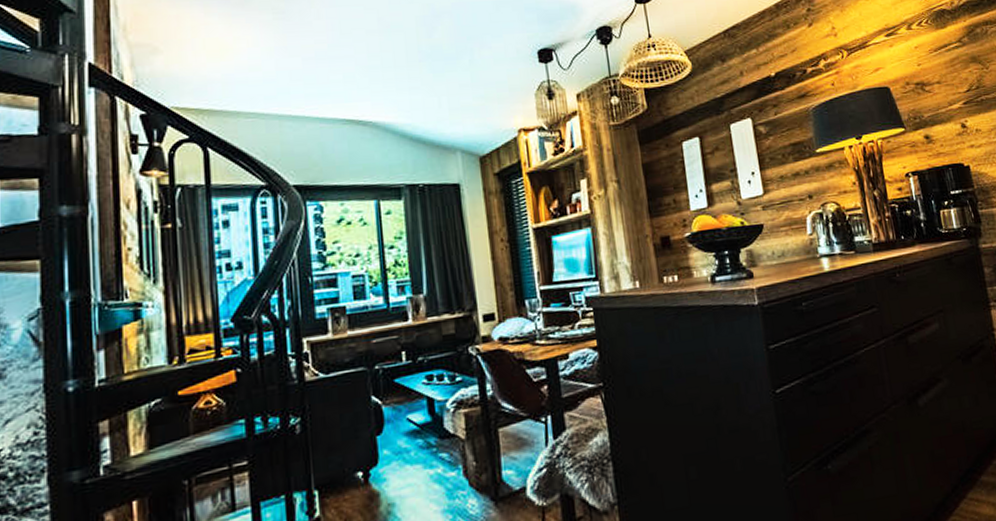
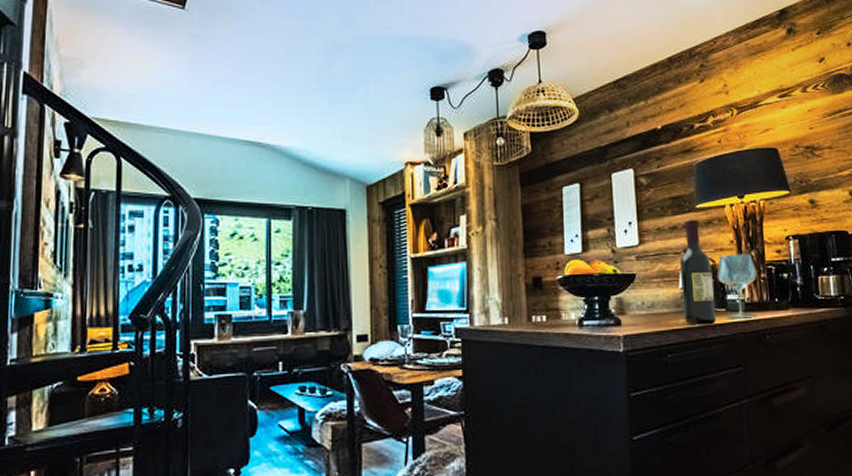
wine bottle: none [805,164,847,272] -> present [679,219,717,326]
wine glass: none [842,194,887,261] -> present [716,254,758,319]

